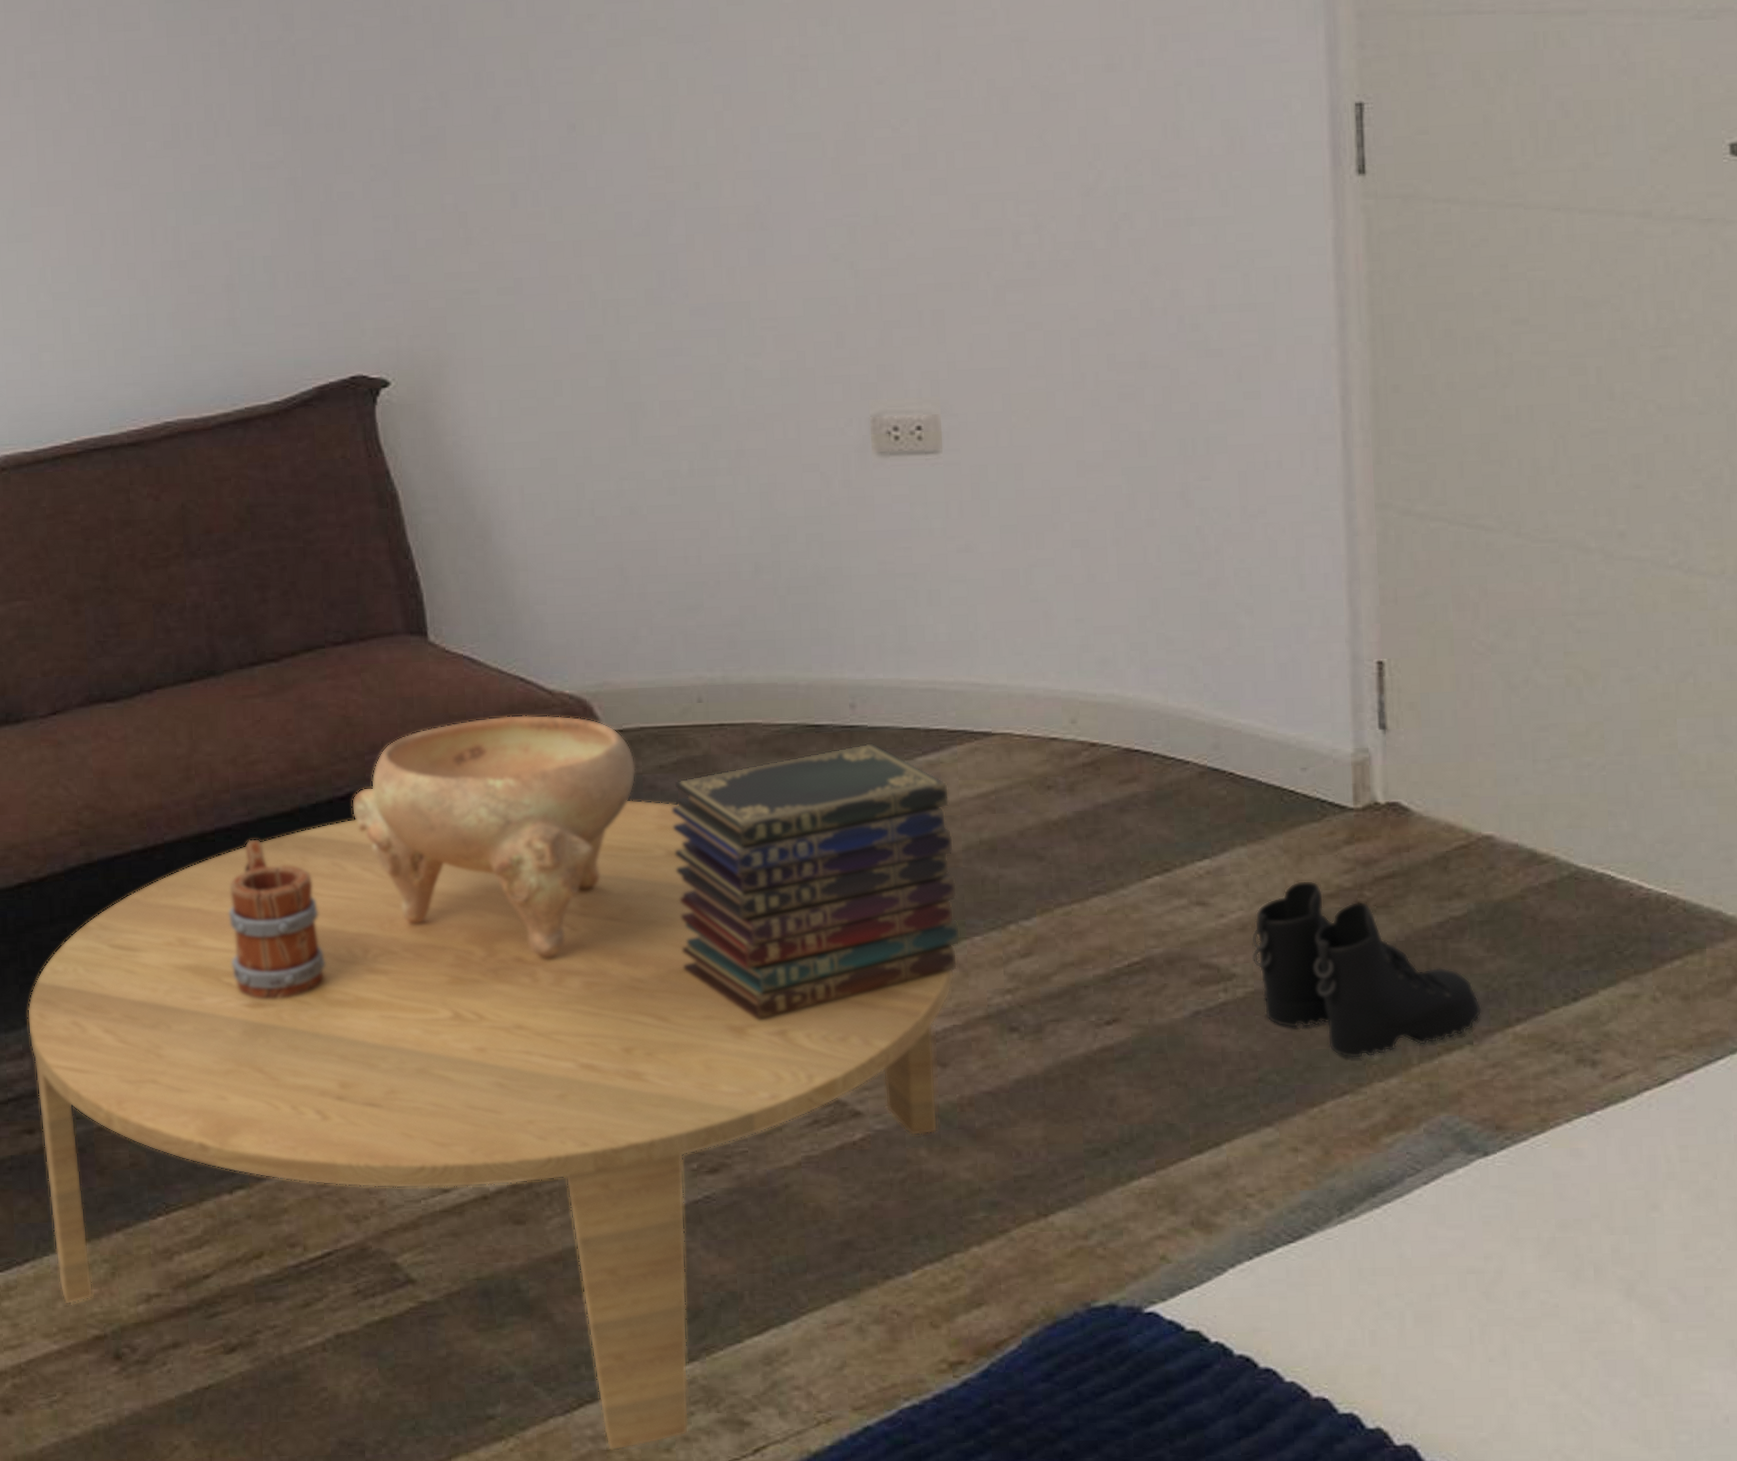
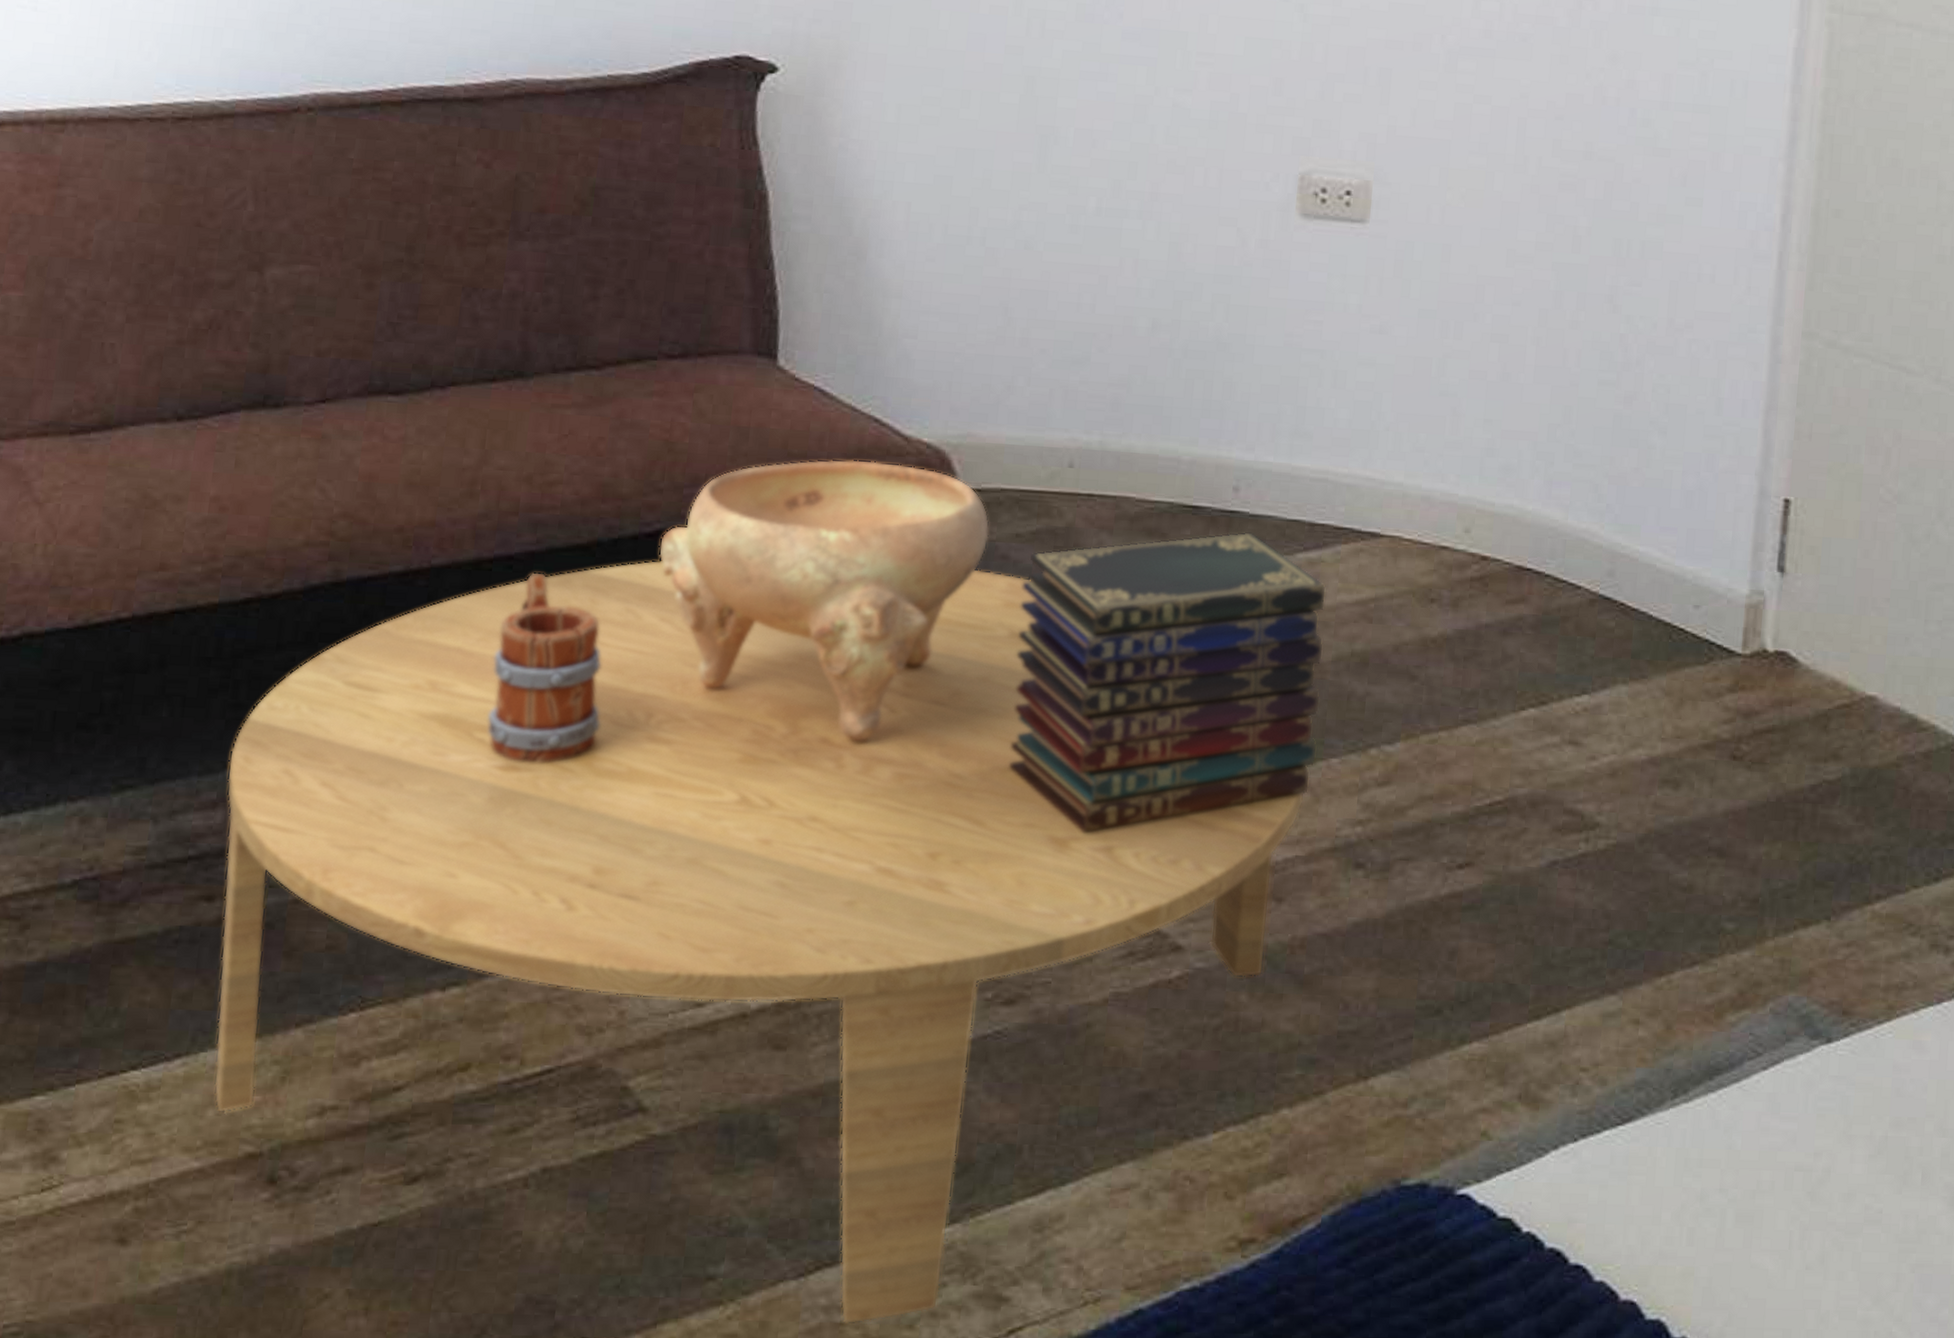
boots: present [1251,880,1482,1059] -> none [1618,727,1844,927]

